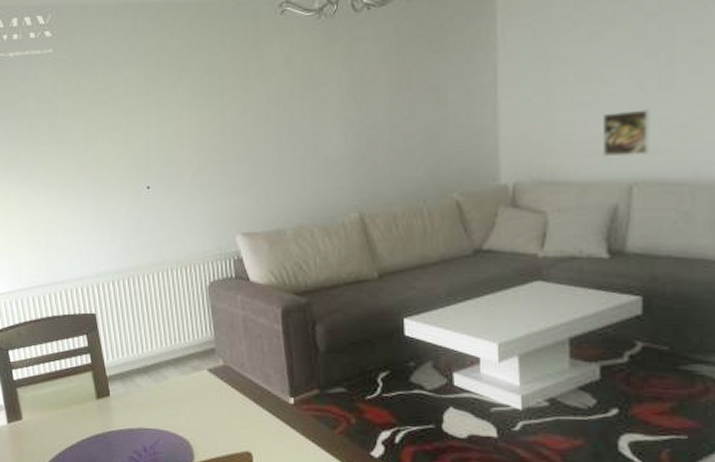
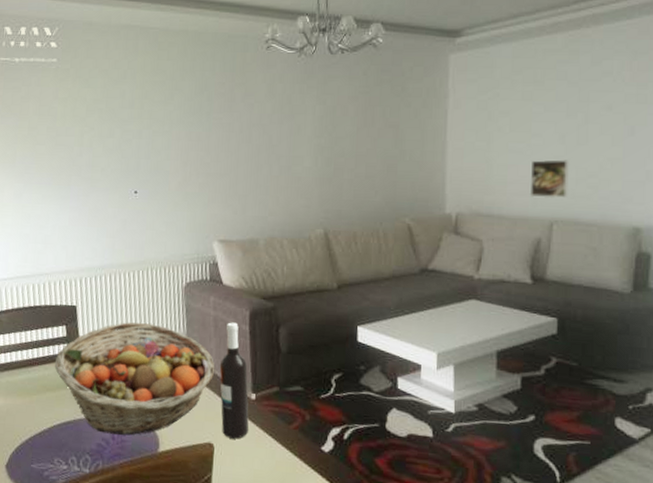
fruit basket: none [78,328,248,447] -> present [54,322,215,436]
wine bottle: none [252,322,290,447] -> present [219,322,249,439]

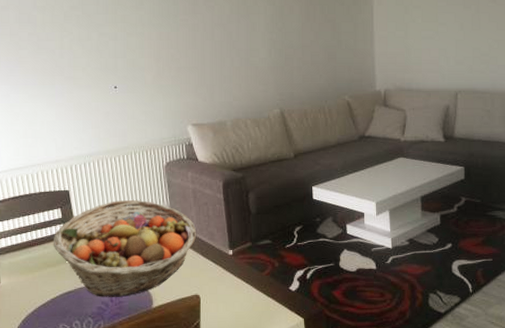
wine bottle: present [219,322,249,439] -> none [200,192,229,289]
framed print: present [529,159,569,198] -> none [439,43,468,74]

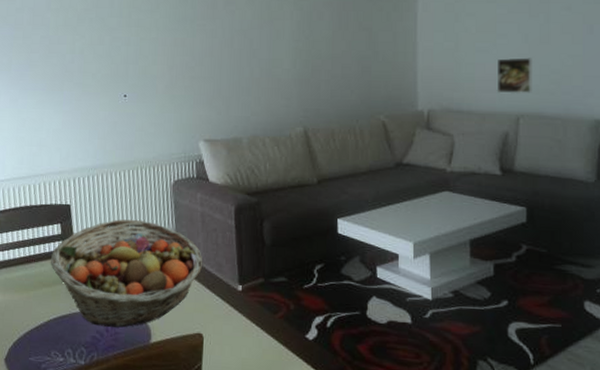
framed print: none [439,43,468,74] -> present [496,57,534,94]

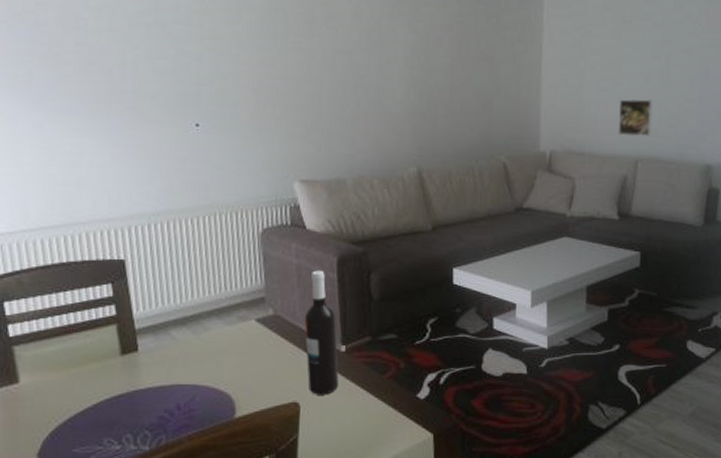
fruit basket: present [50,219,203,328] -> none [98,276,300,404]
wine bottle: none [207,217,237,329] -> present [304,270,339,395]

